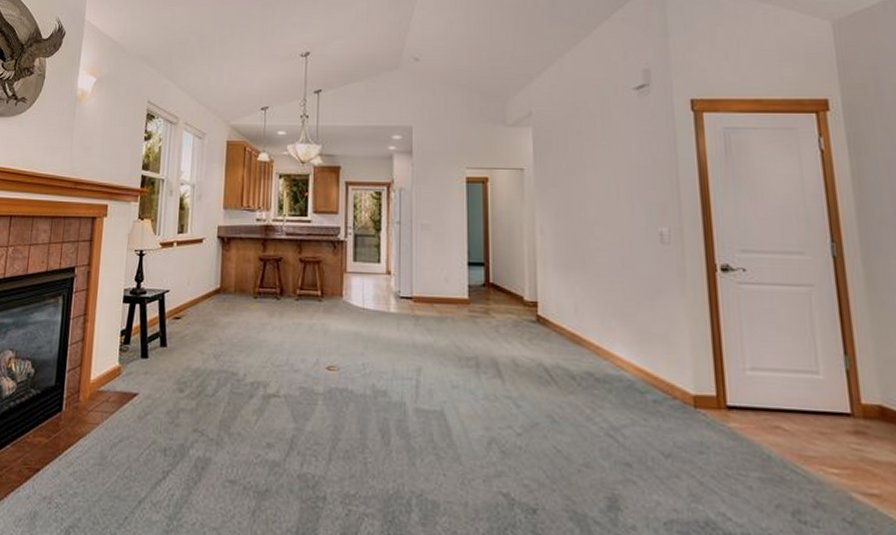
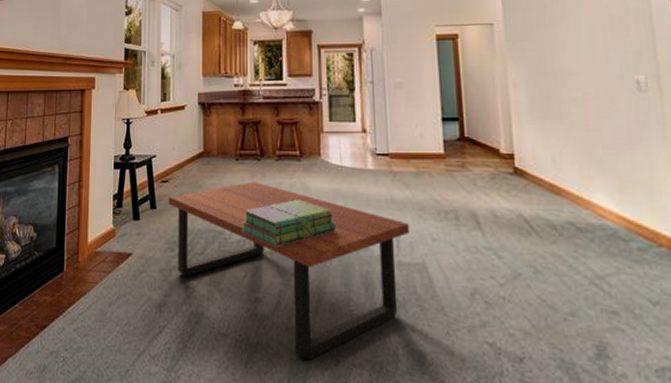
coffee table: none [180,321,429,510] -> present [168,182,409,361]
stack of books: none [256,341,355,390] -> present [241,199,336,247]

